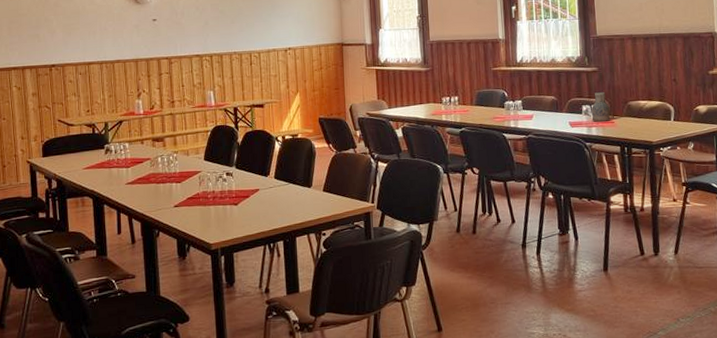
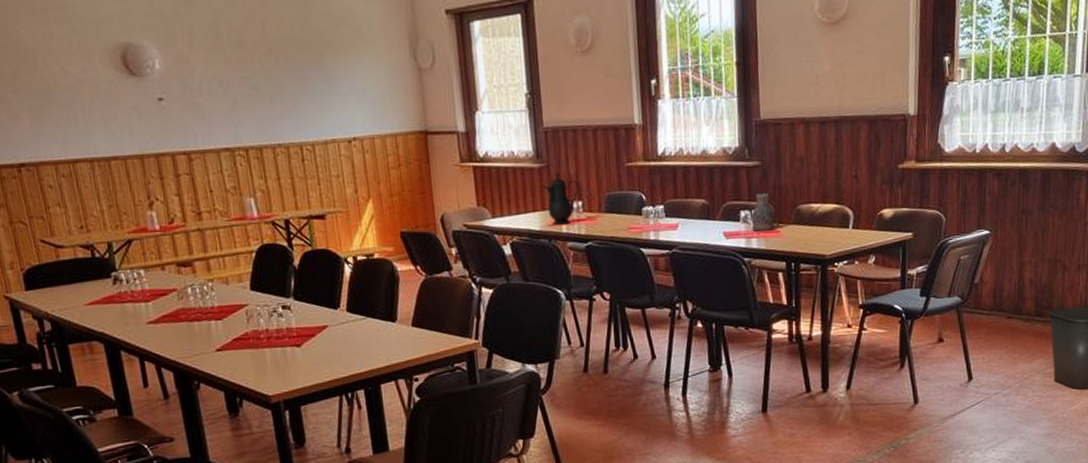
coffeepot: none [428,74,457,114] -> present [543,172,580,225]

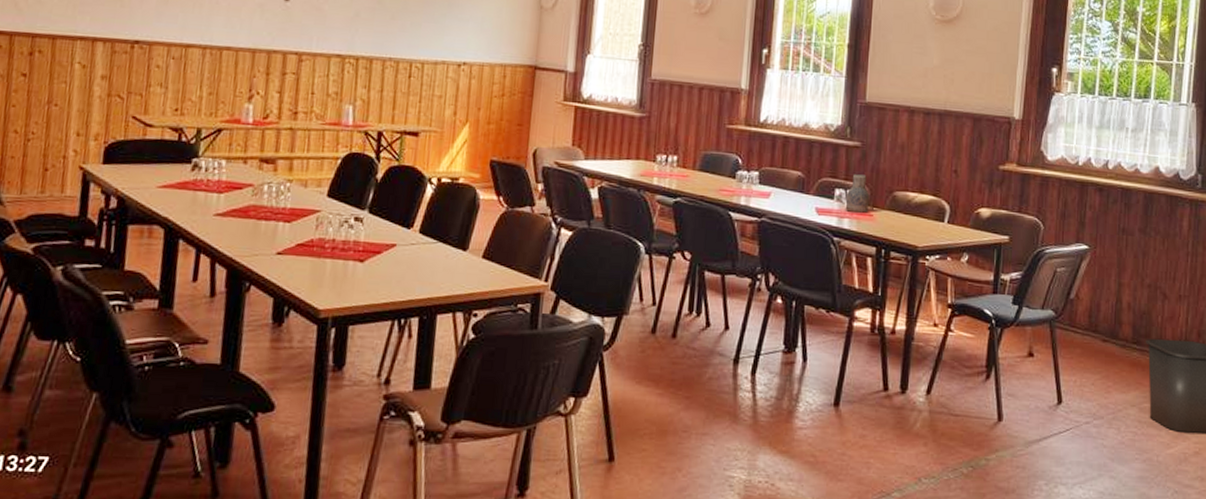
coffeepot: present [543,172,580,225] -> none [641,123,678,177]

